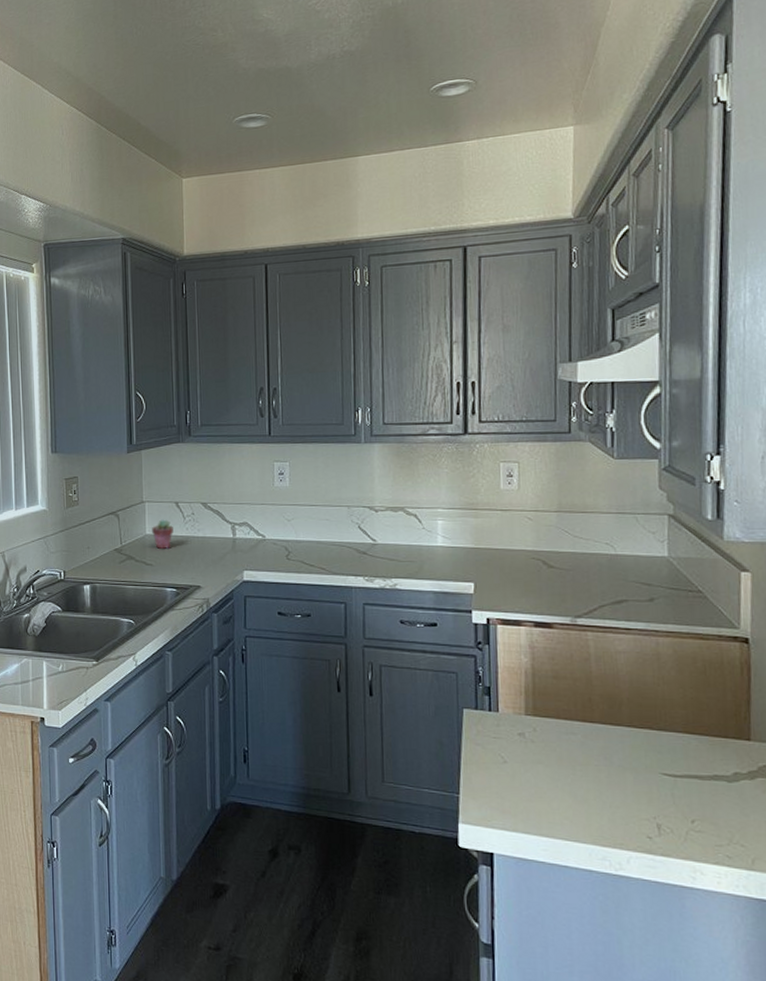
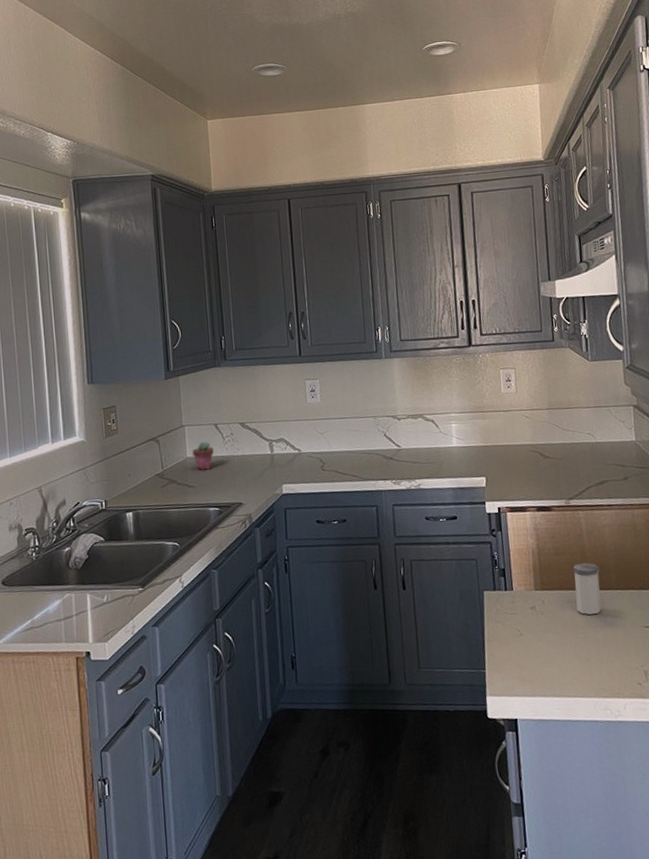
salt shaker: none [574,691,609,752] -> present [572,562,602,615]

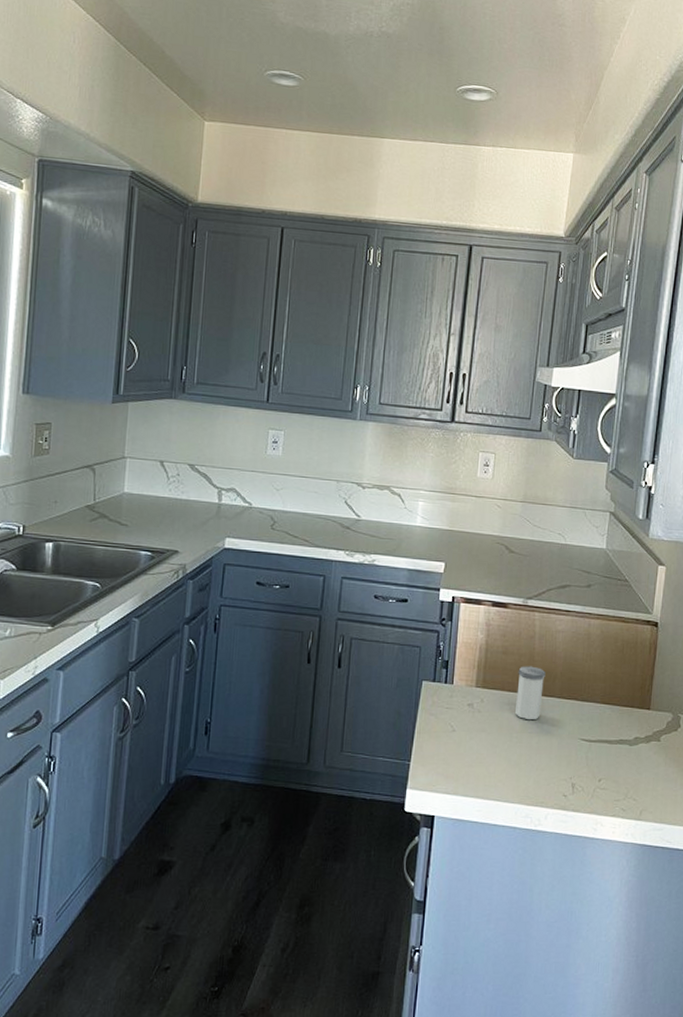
potted succulent: present [193,441,214,470] -> none [131,478,155,509]

